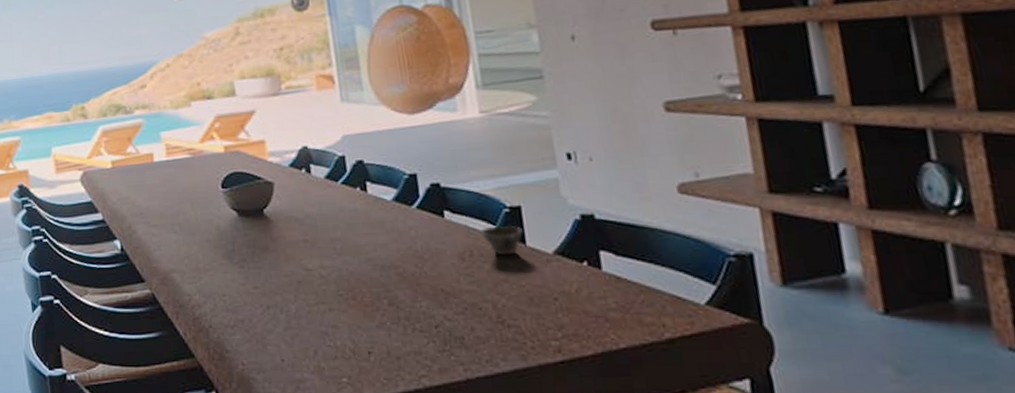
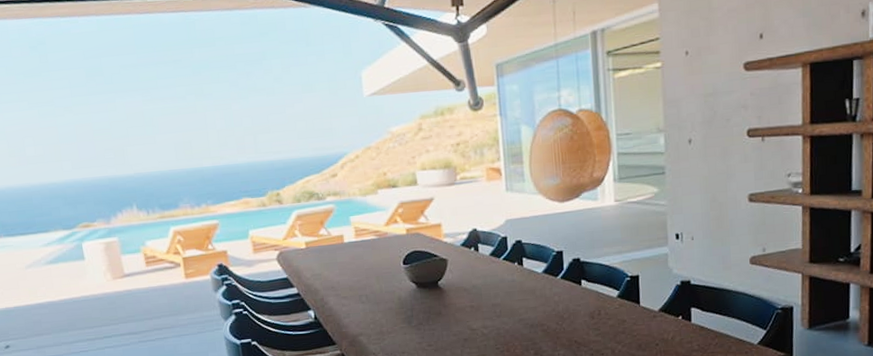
cup: present [480,226,523,256] -> none [607,291,638,314]

